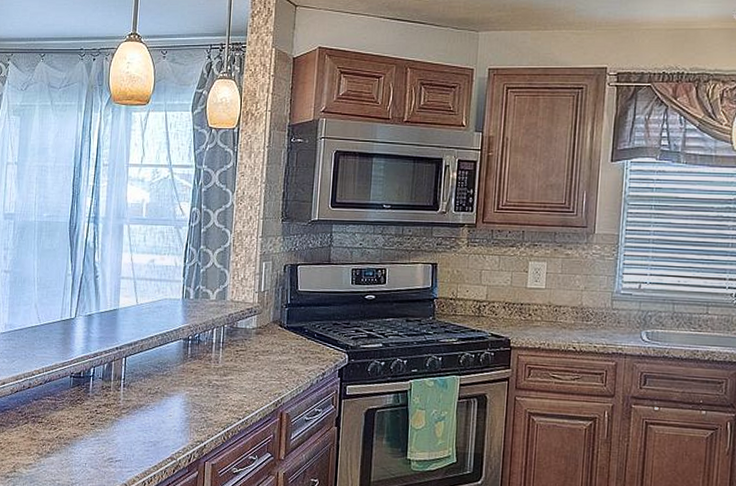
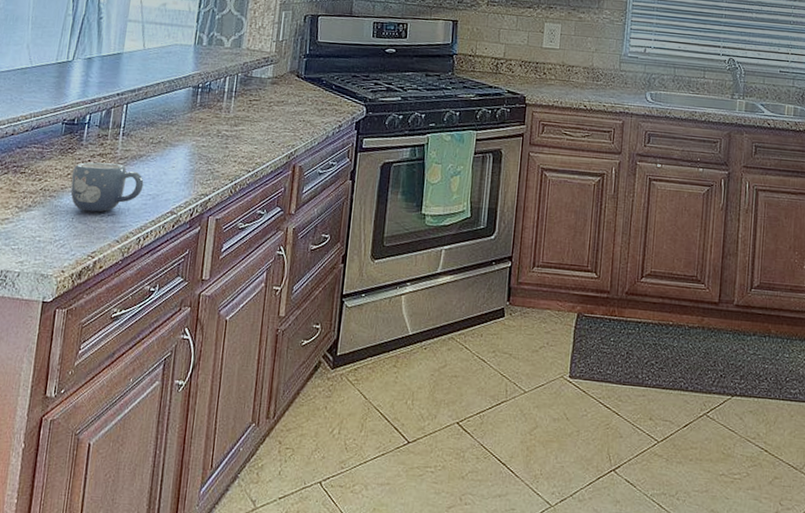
mug: none [82,412,145,458] -> present [70,162,144,213]

